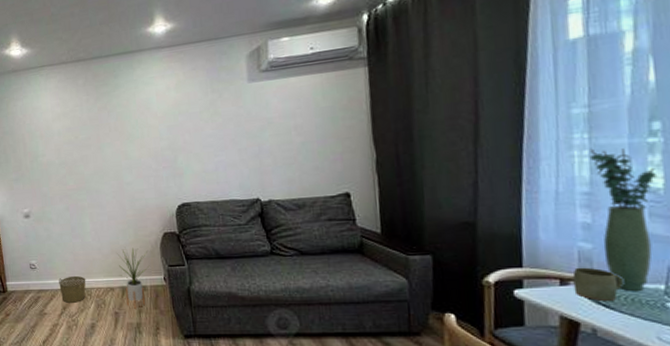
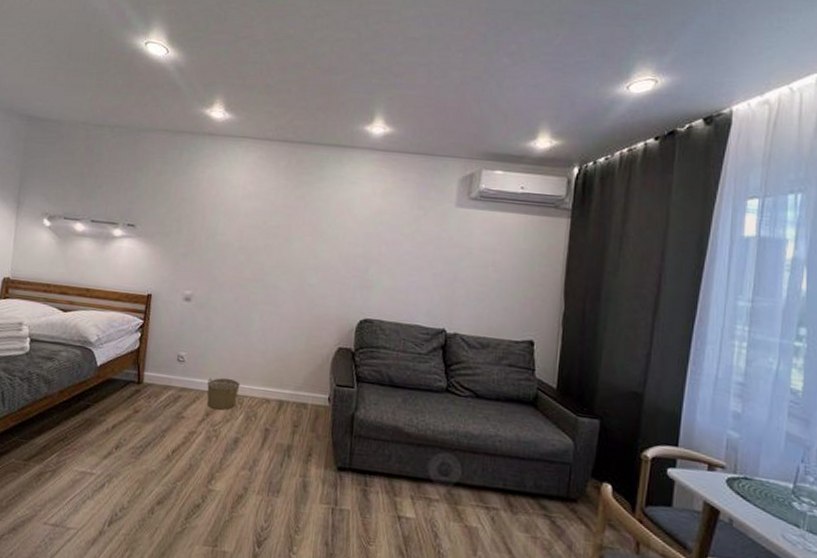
house plant: present [117,247,149,309] -> none [280,357,316,428]
mug: present [572,267,623,301] -> none [719,454,760,493]
vase: present [589,148,658,291] -> none [746,341,799,487]

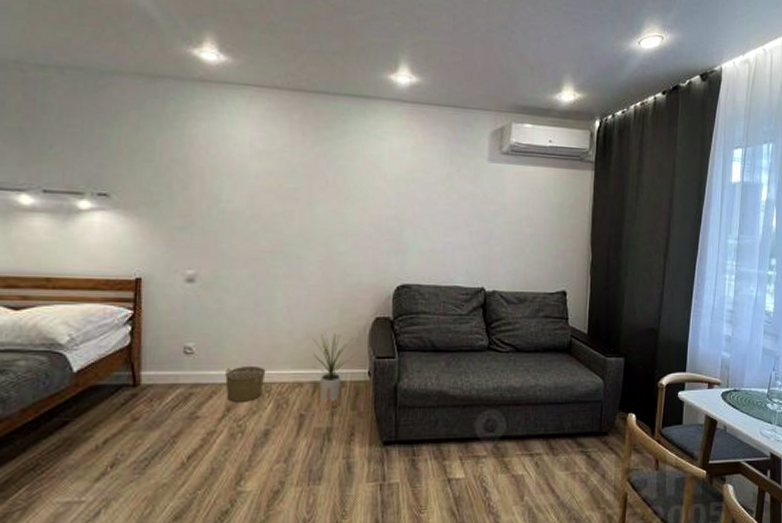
house plant: none [280,357,316,428] -> present [313,333,353,410]

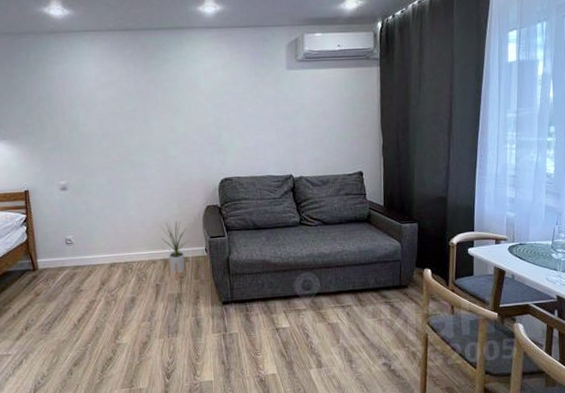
basket: present [225,367,266,402] -> none [98,250,127,278]

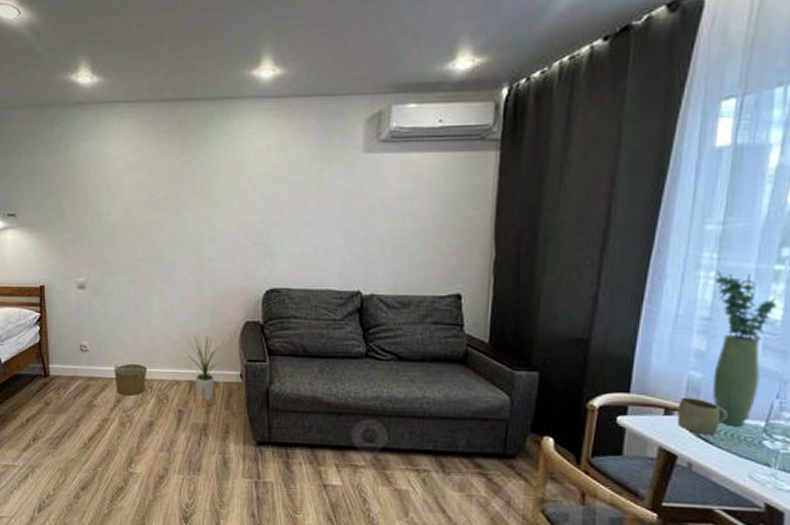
basket: none [98,250,127,278] -> present [114,364,148,396]
mug: none [503,230,530,254] -> present [677,397,726,435]
vase: none [515,143,551,247] -> present [712,270,778,426]

